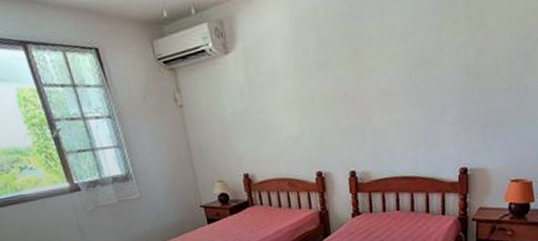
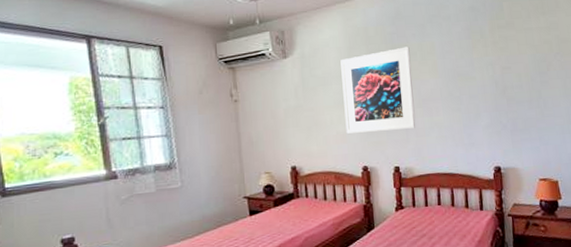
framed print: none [287,30,373,137] -> present [340,46,416,134]

